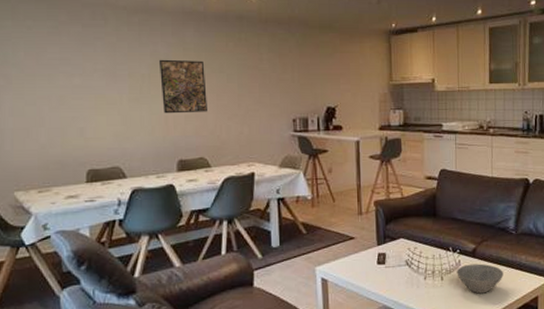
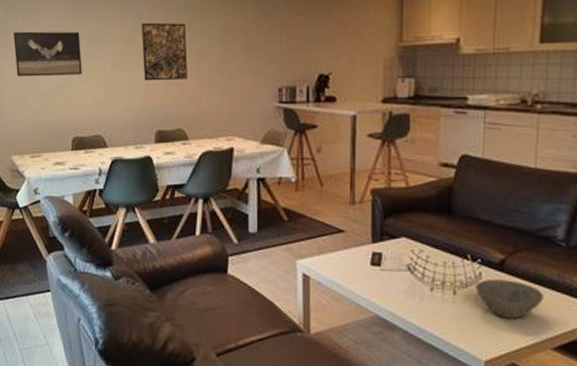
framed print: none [14,64,96,110] -> present [14,31,82,77]

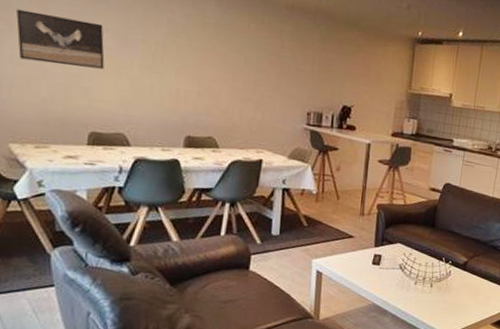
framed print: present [141,22,187,81] -> none [174,29,223,92]
bowl: present [475,279,543,319] -> none [446,275,489,304]

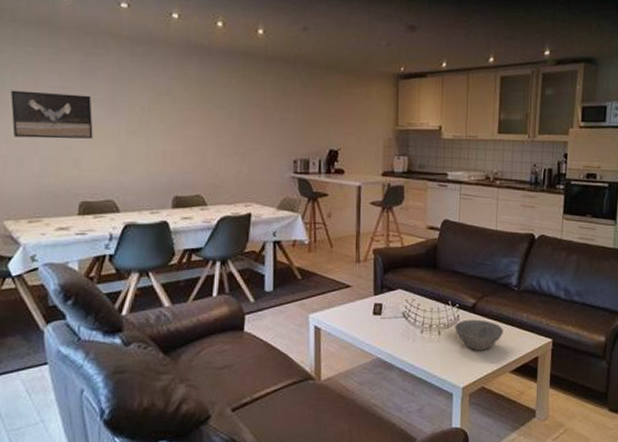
bowl: none [446,275,489,304] -> present [455,319,503,351]

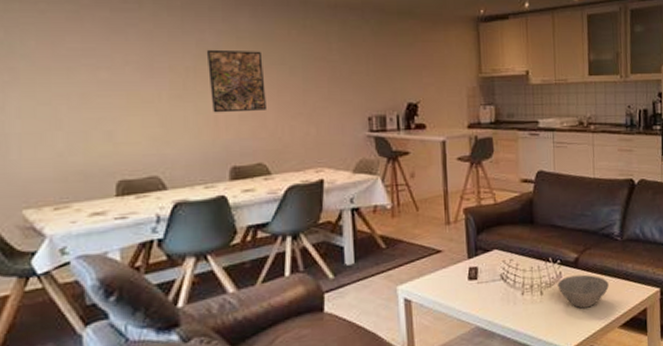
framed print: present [11,90,93,139] -> none [22,56,128,111]
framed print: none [159,92,207,149] -> present [206,49,266,113]

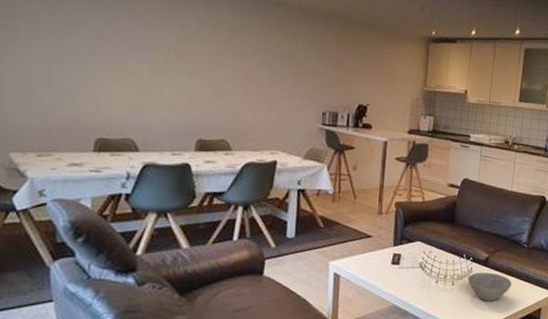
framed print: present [206,49,266,113] -> none [186,33,237,94]

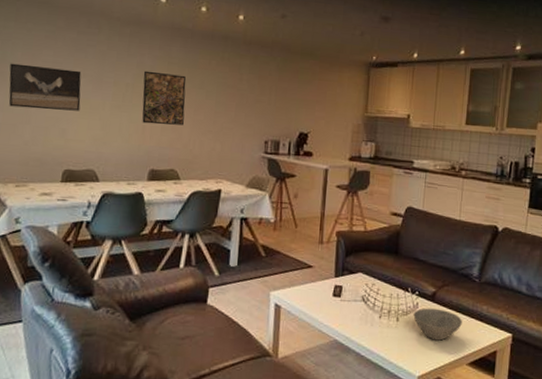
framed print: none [22,17,114,75] -> present [8,63,82,111]
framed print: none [186,33,237,94] -> present [142,70,187,126]

